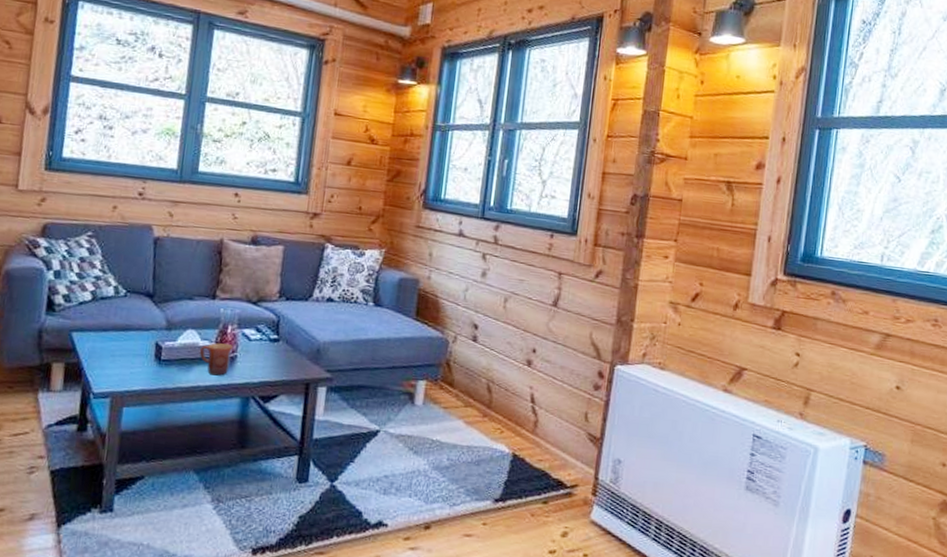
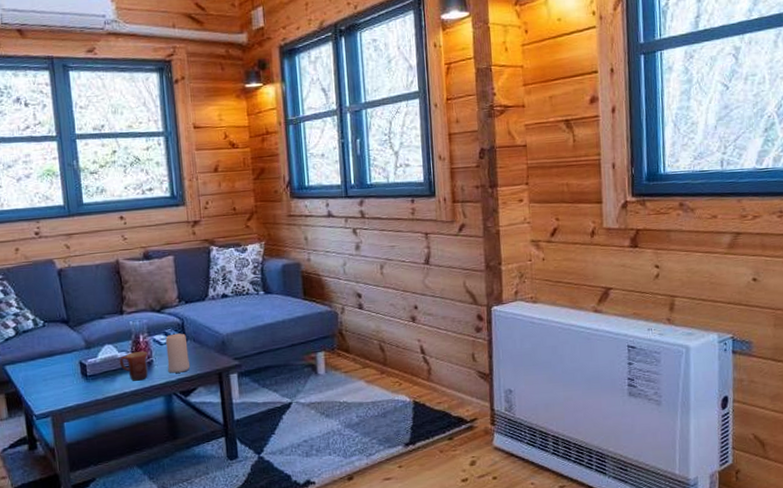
candle: none [251,330,280,375] -> present [165,333,191,373]

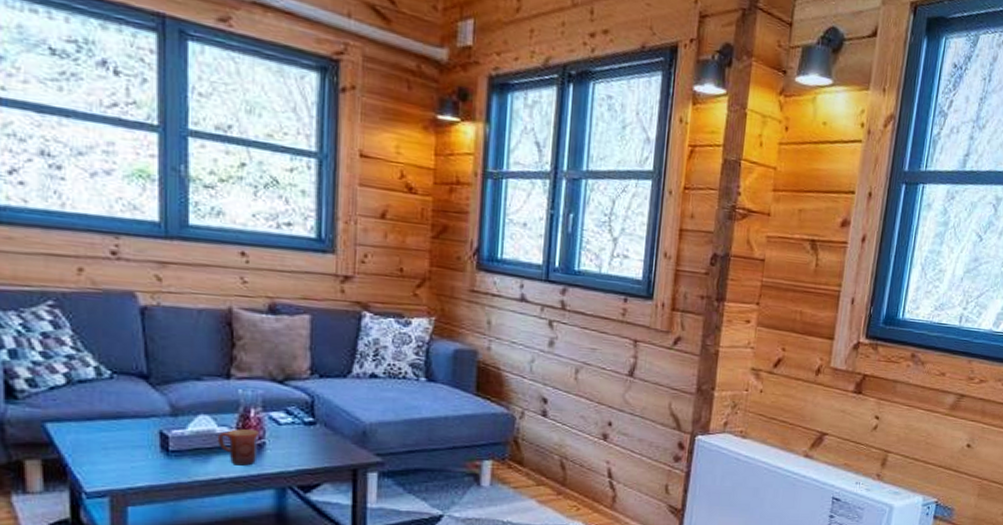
candle: present [165,333,191,373] -> none [285,413,317,463]

